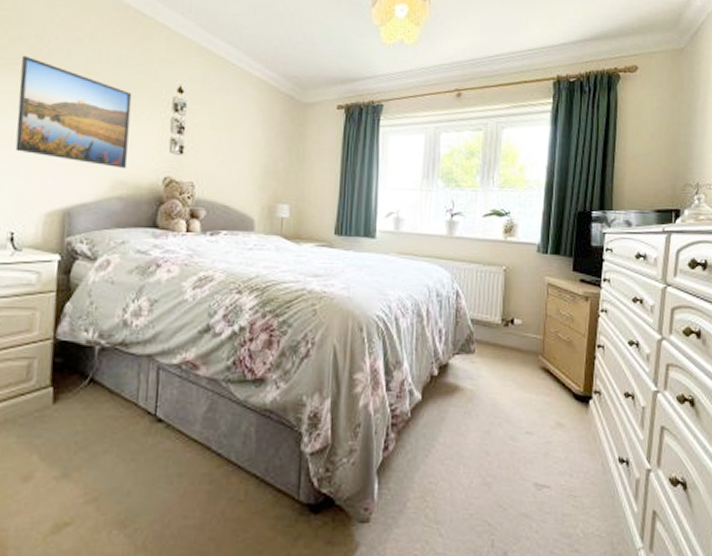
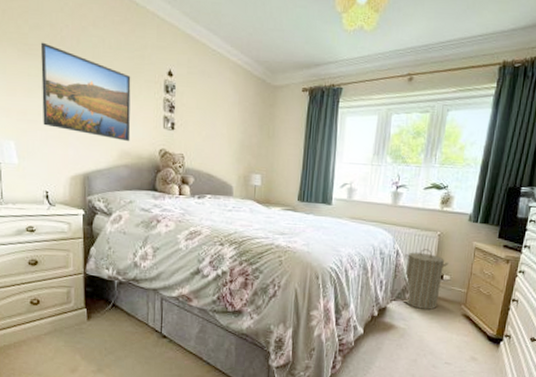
laundry hamper: none [465,287,519,363] -> present [402,249,449,310]

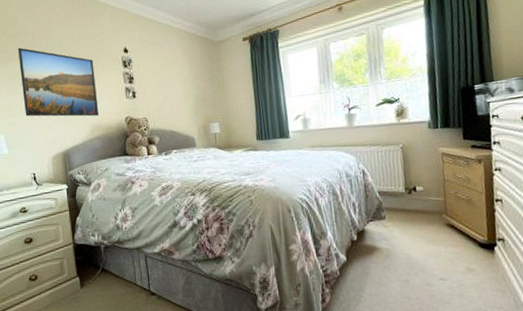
laundry hamper: present [402,249,449,310] -> none [370,163,419,226]

